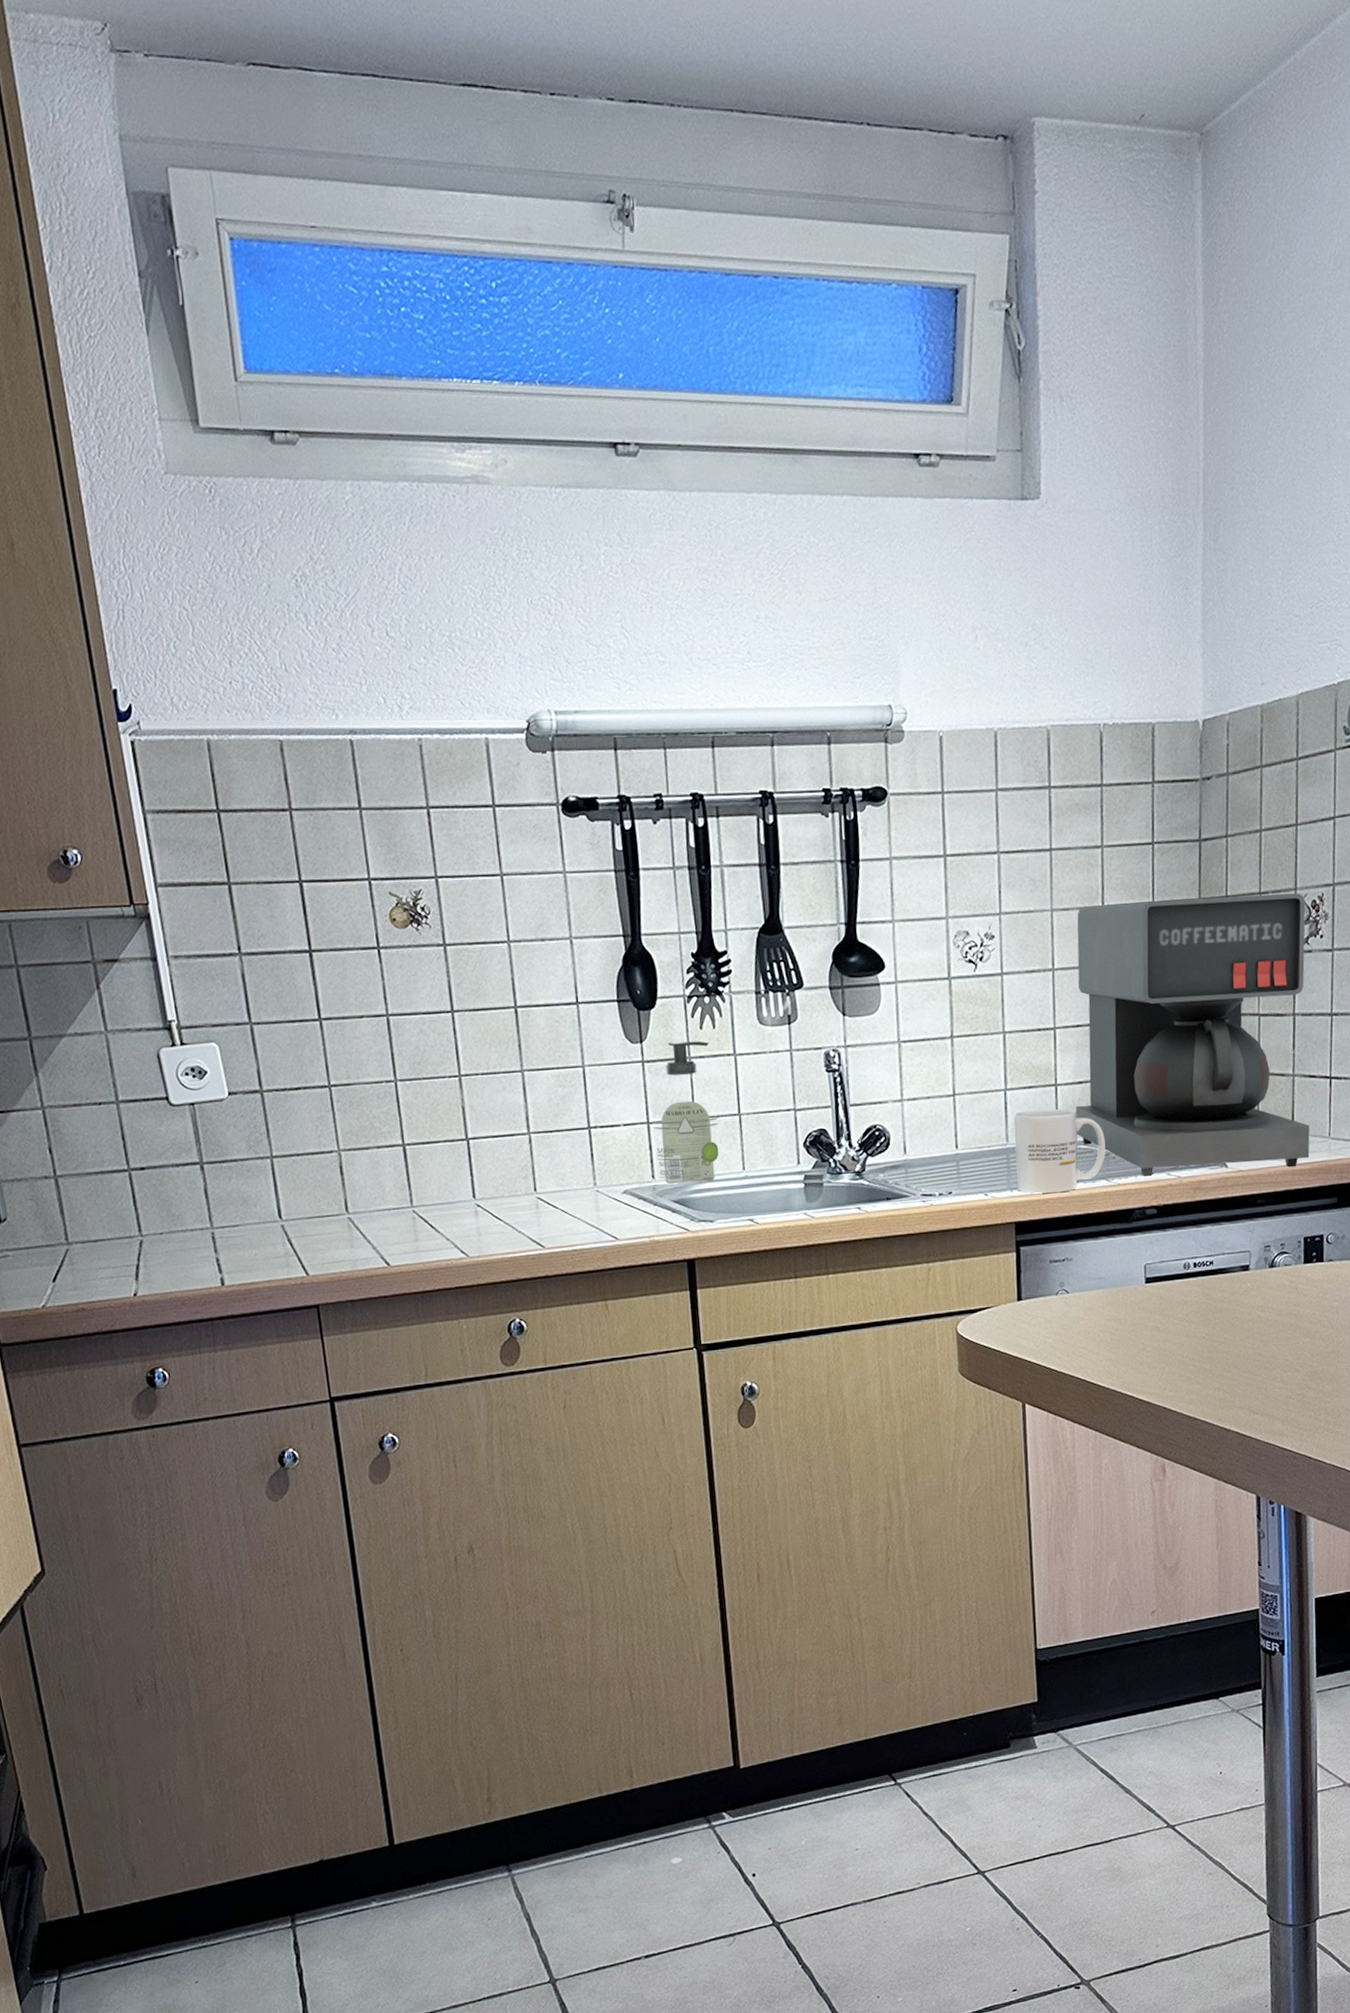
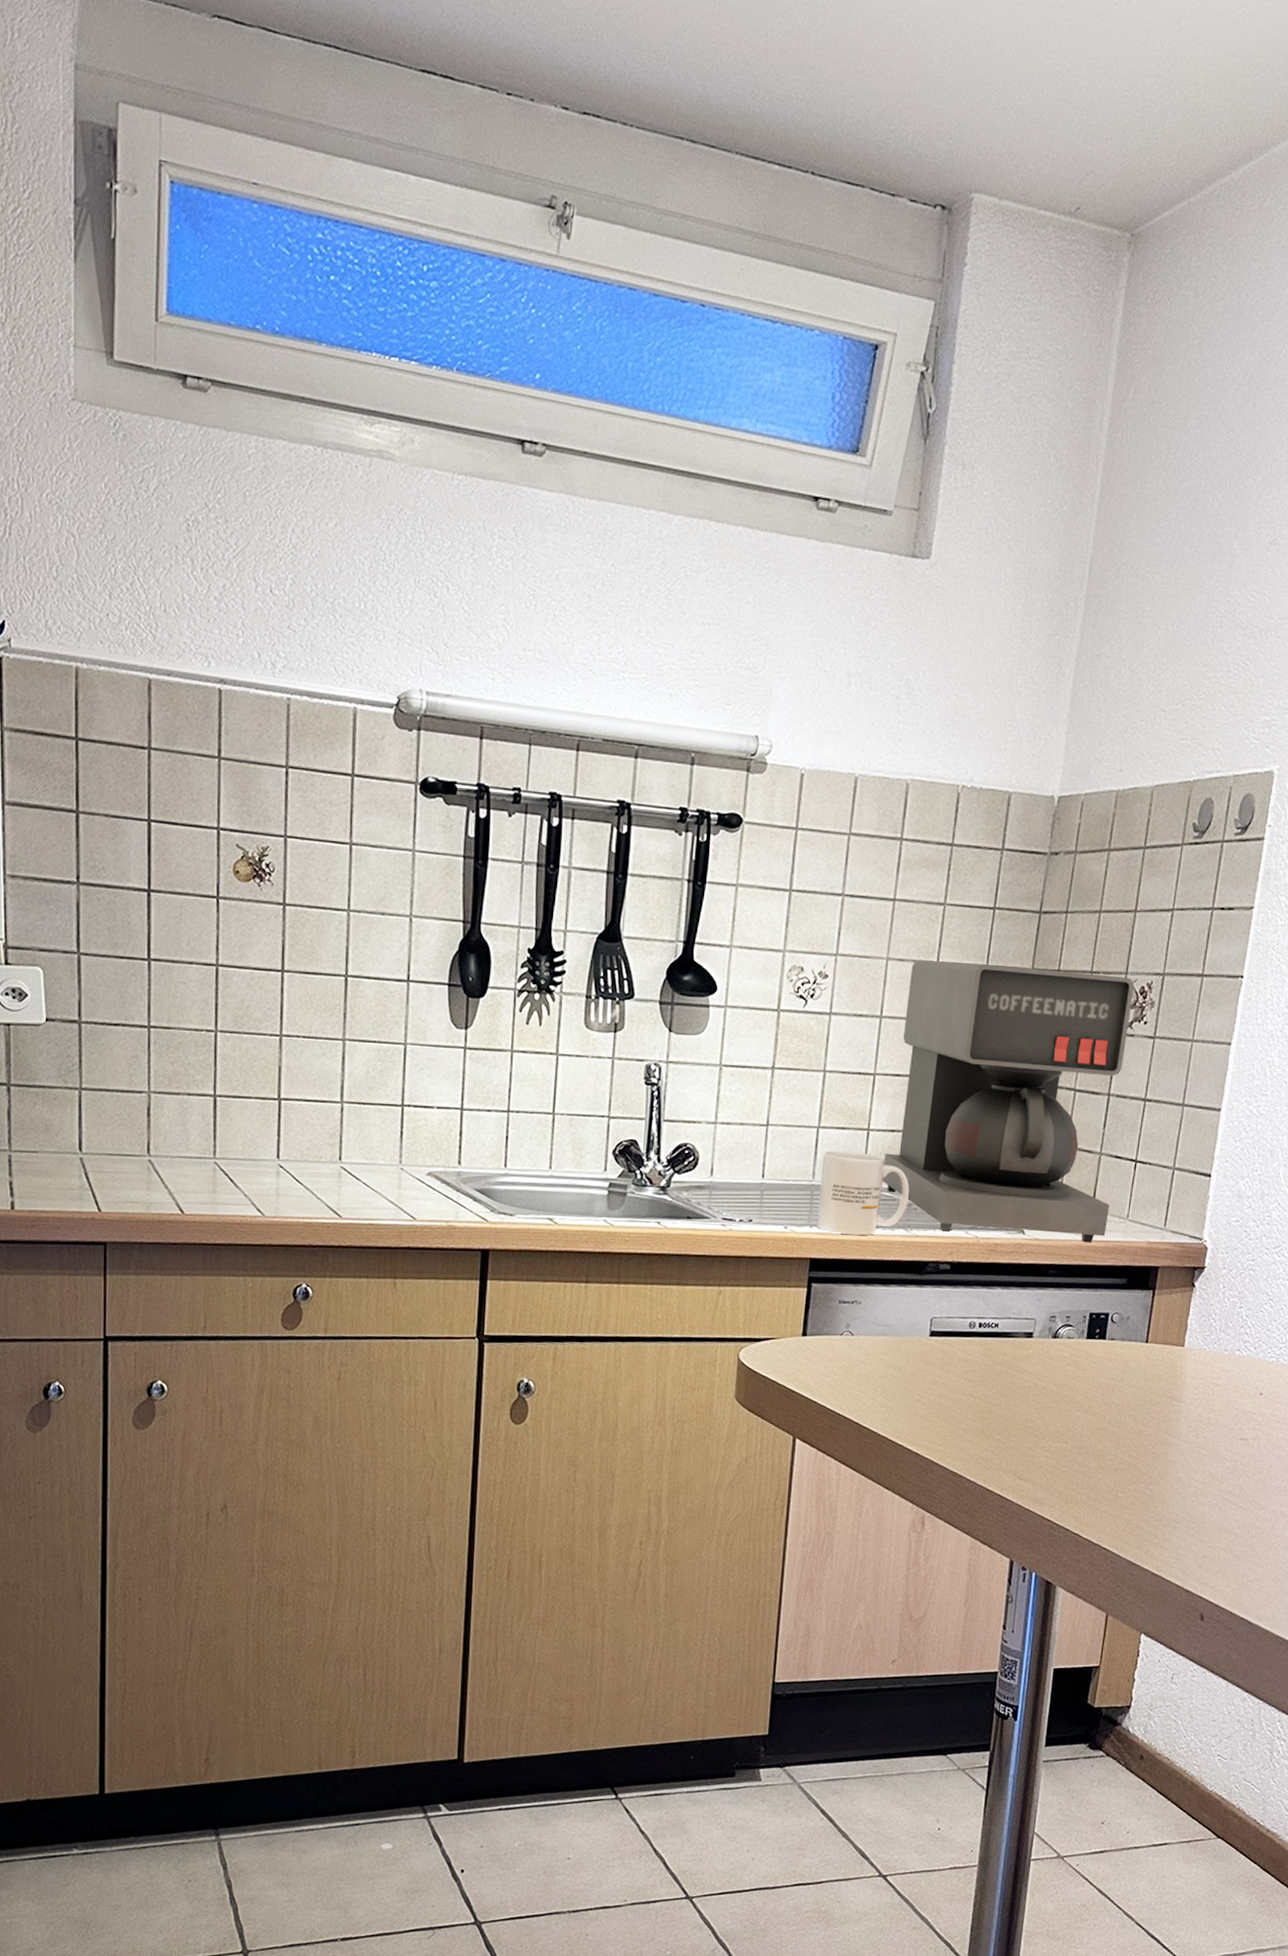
soap dispenser: present [653,1041,719,1185] -> none [465,1032,534,1176]

